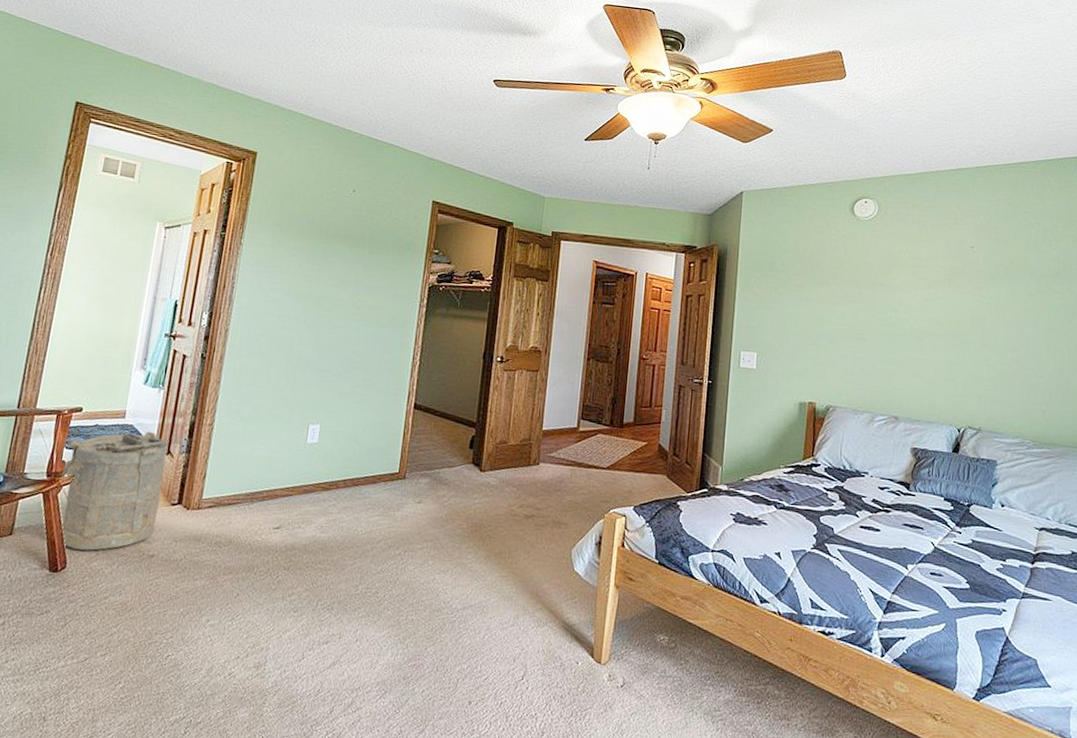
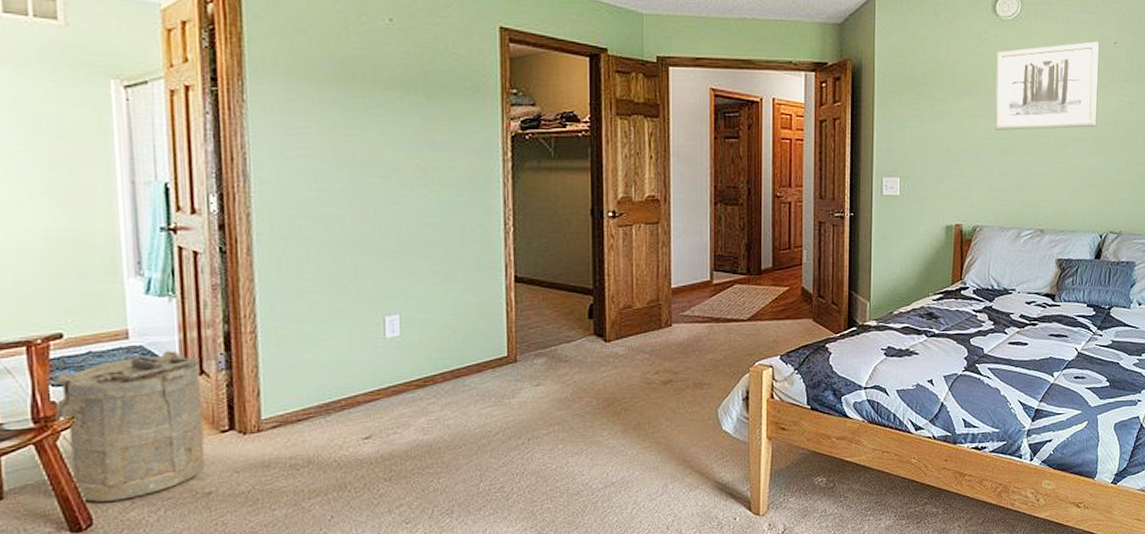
wall art: none [850,244,956,324] -> present [994,41,1100,131]

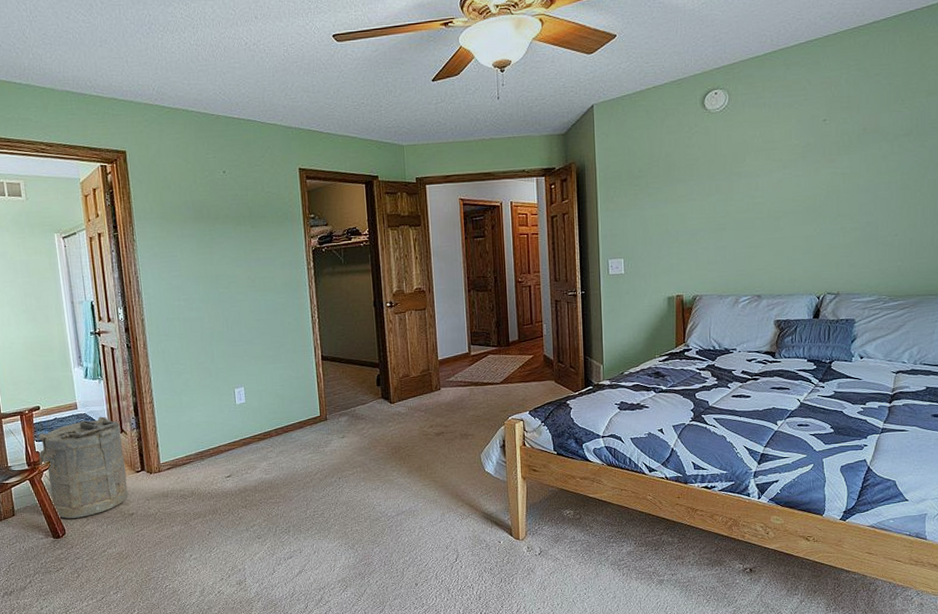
wall art: present [994,41,1100,131] -> none [706,121,809,211]

